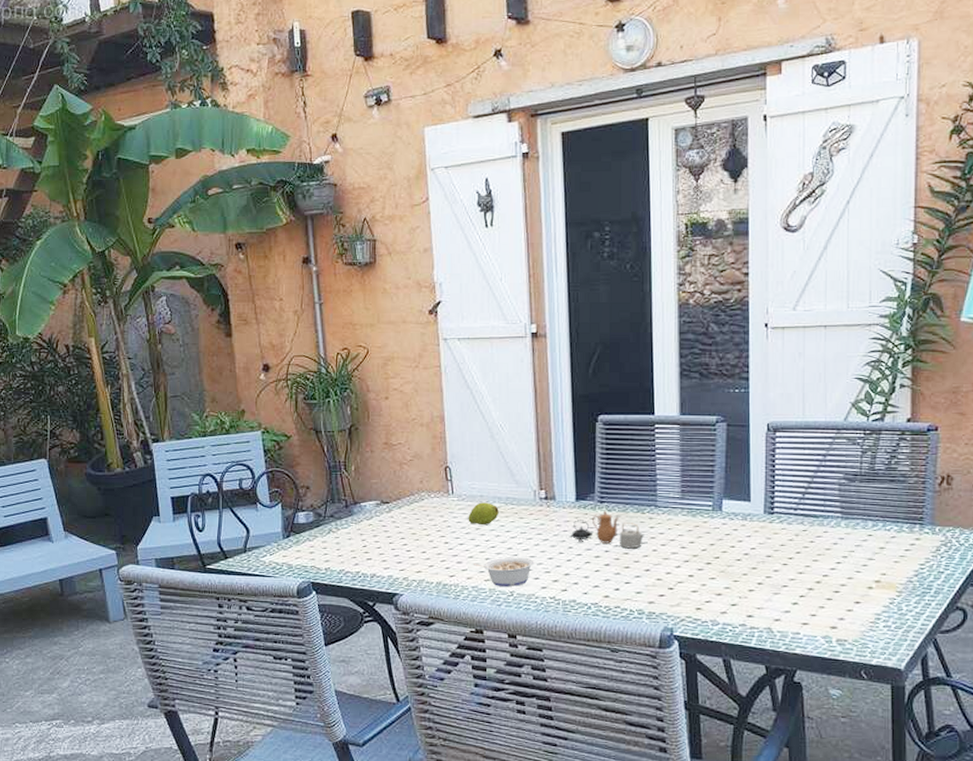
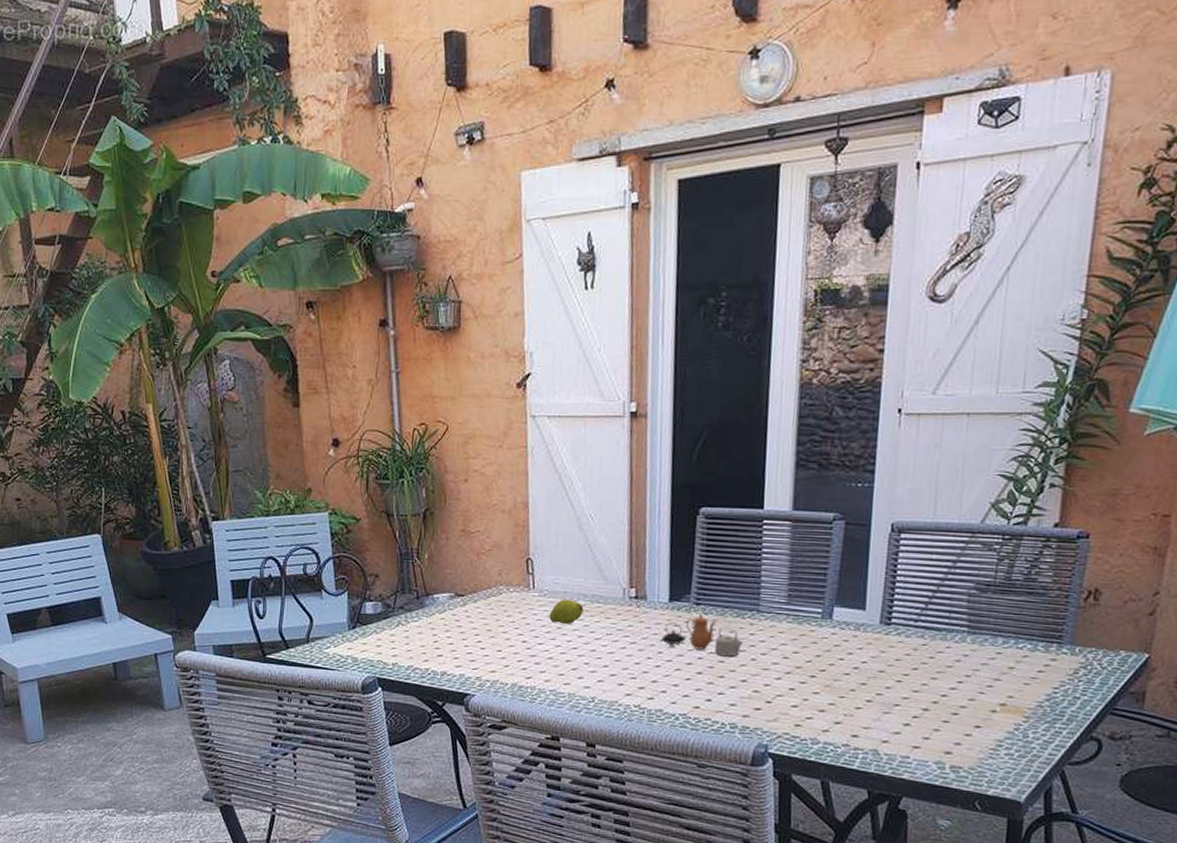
legume: present [474,557,534,587] -> none [553,660,620,692]

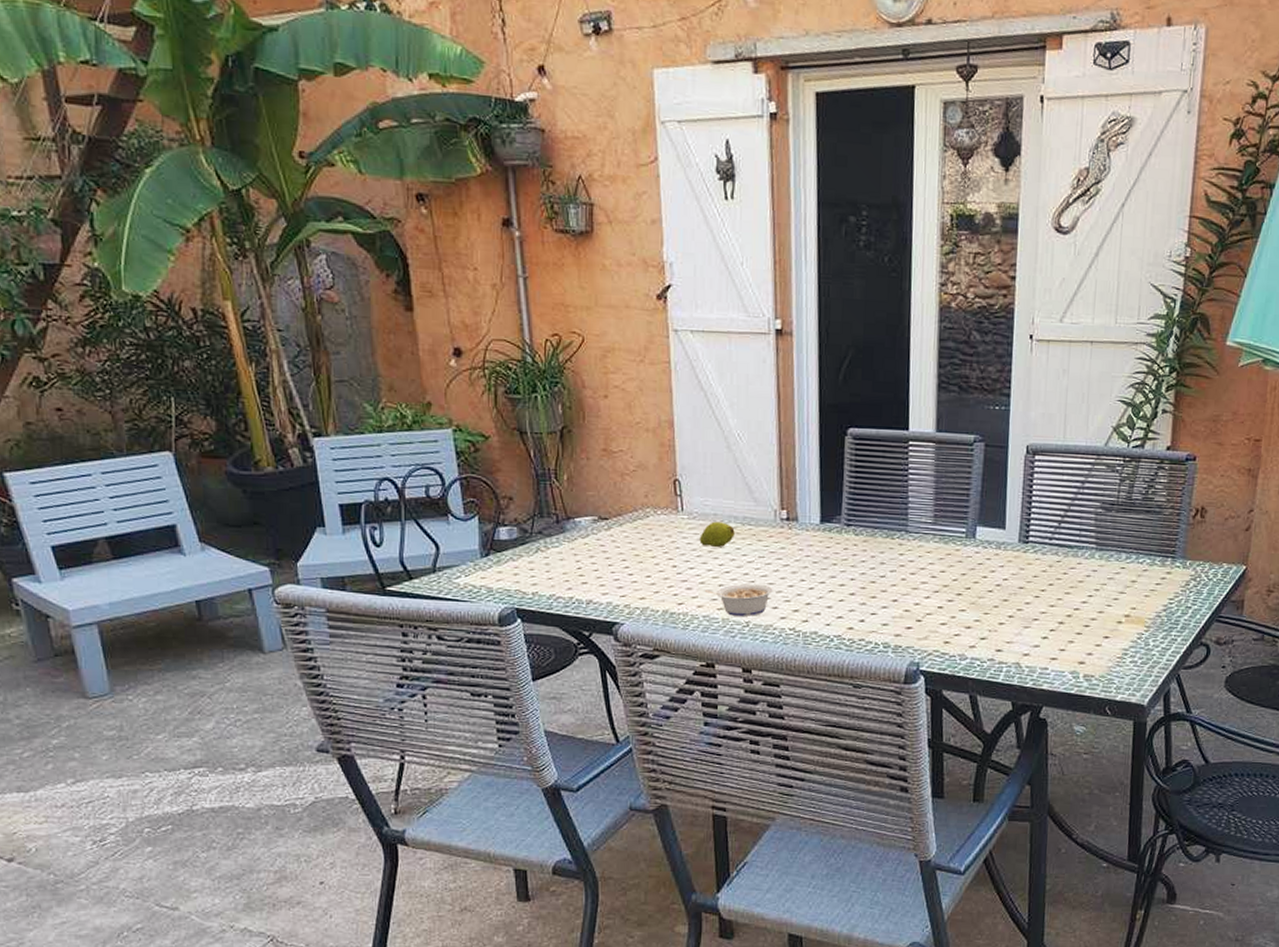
legume: none [553,660,620,692] -> present [705,583,773,616]
teapot: present [661,614,744,656] -> none [814,535,894,576]

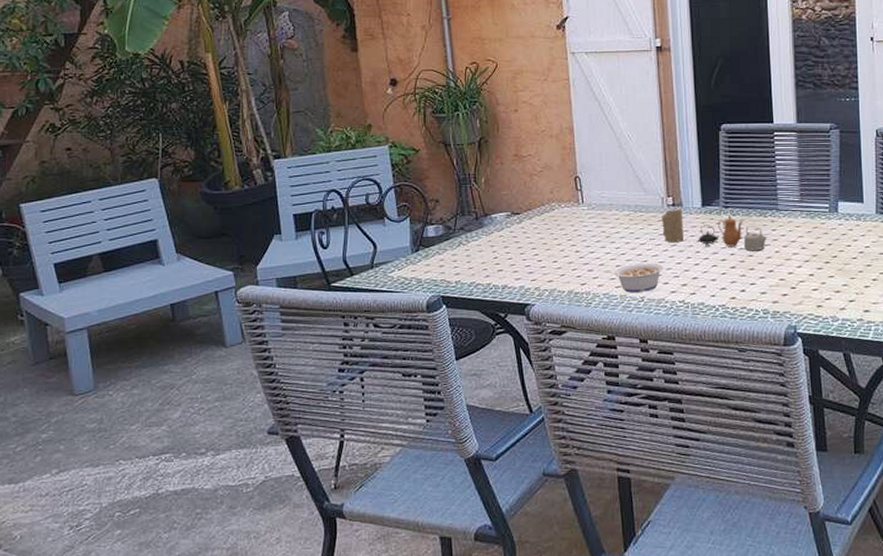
fruit: present [699,521,735,547] -> none [598,210,628,232]
candle: none [772,522,798,562] -> present [661,207,684,242]
teapot: none [814,535,894,576] -> present [698,216,768,250]

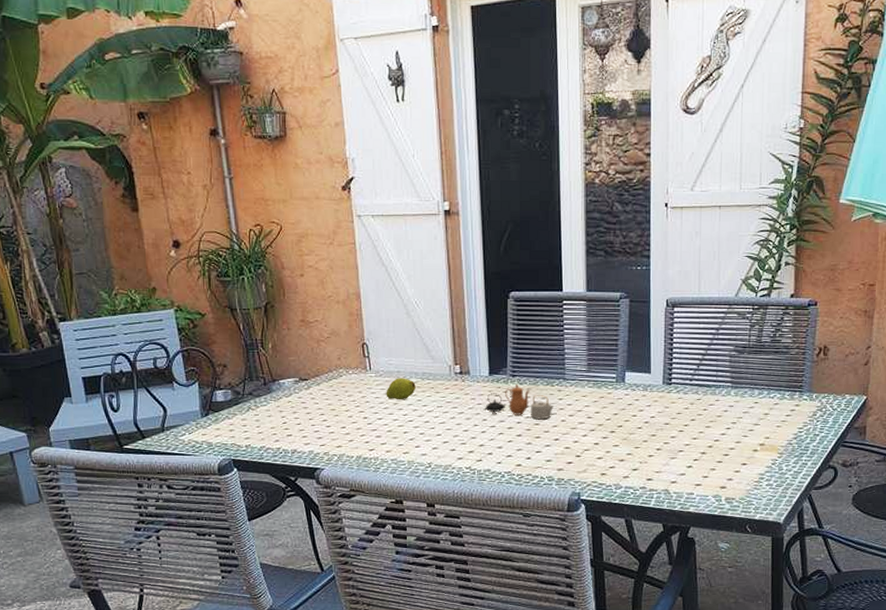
fruit: none [598,210,628,232] -> present [386,378,416,399]
legume: present [605,263,664,292] -> none [392,430,451,458]
candle: present [661,207,684,242] -> none [448,375,471,410]

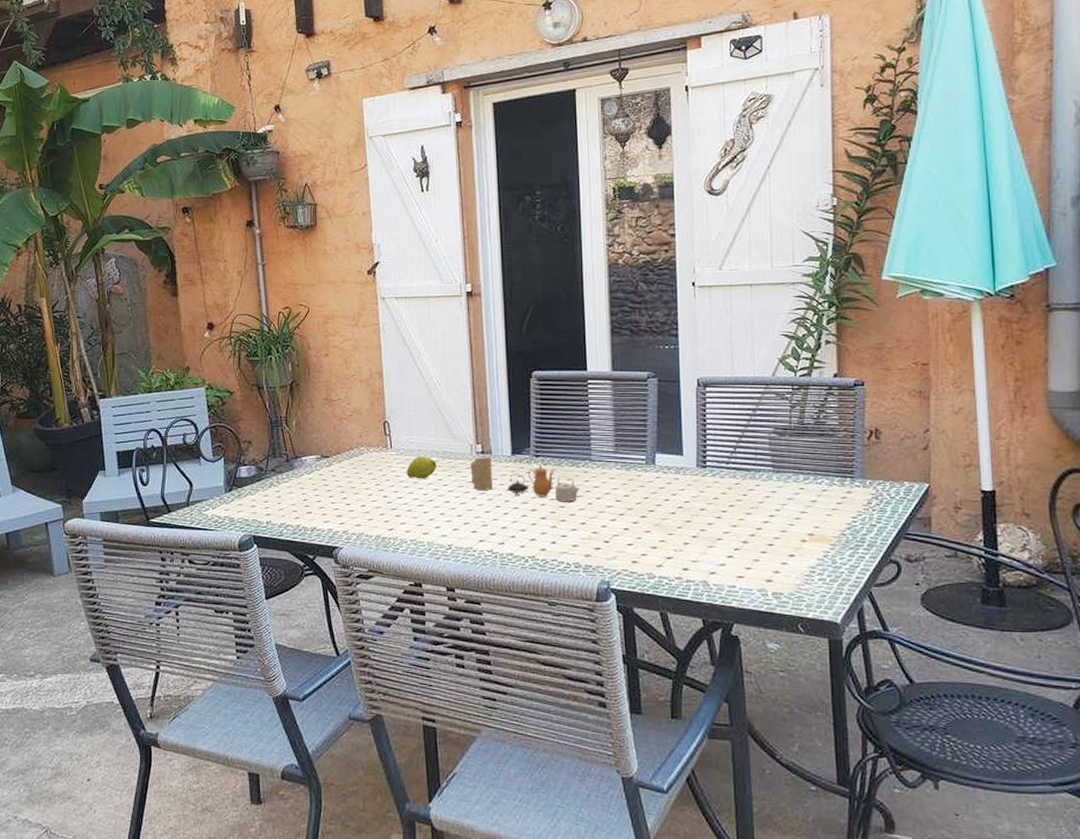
candle: none [448,375,471,410] -> present [469,455,493,490]

